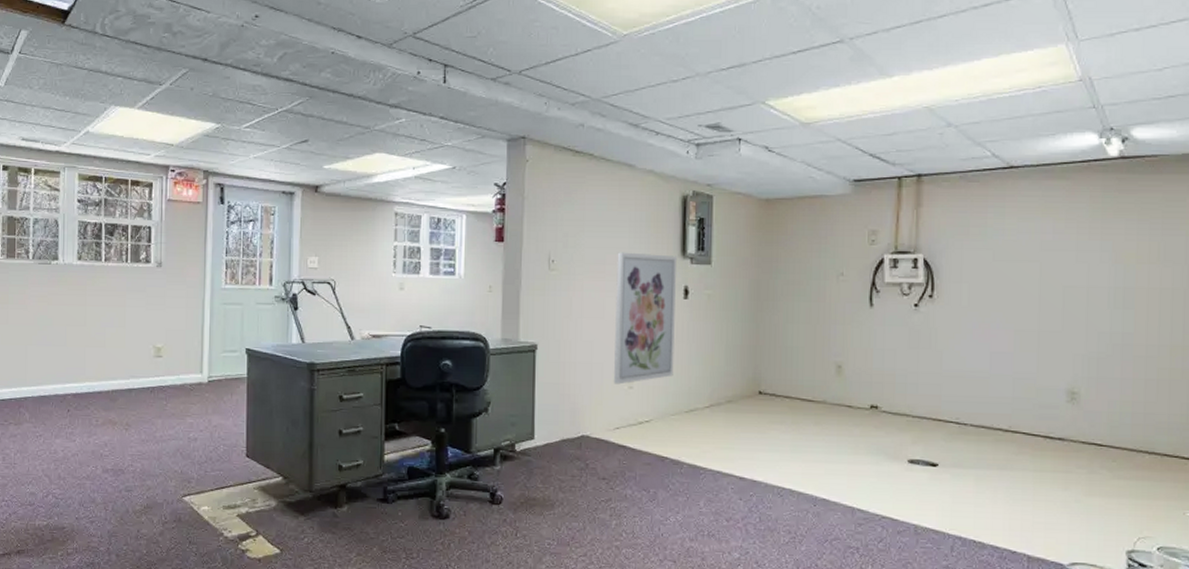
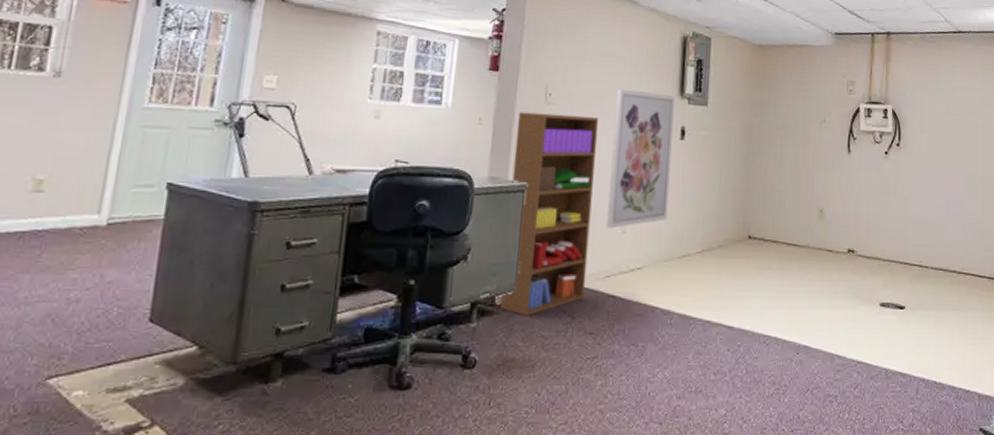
bookshelf: none [519,278,601,461] -> present [499,112,599,316]

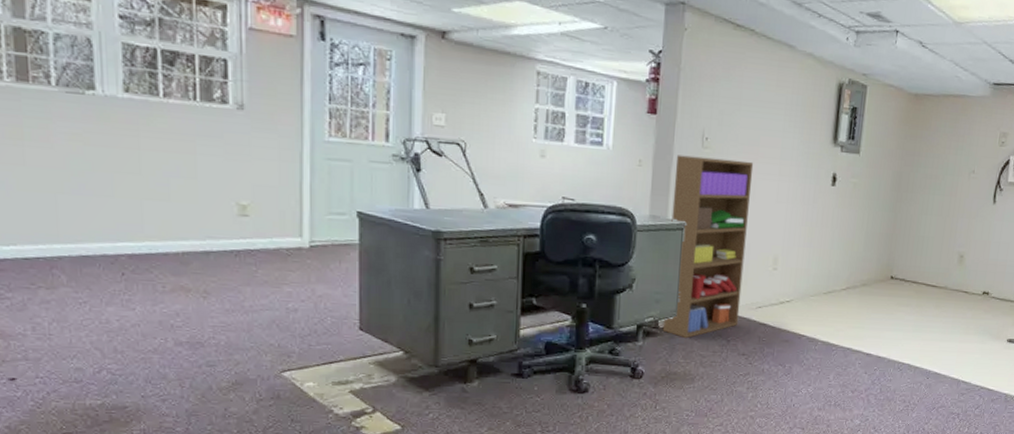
wall art: present [606,88,676,229] -> none [758,134,829,266]

